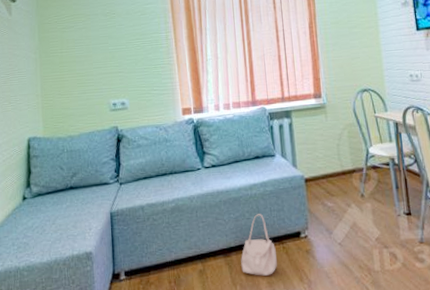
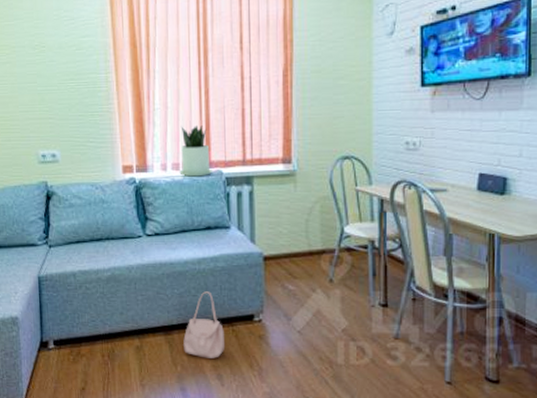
planter: none [229,71,258,115] -> present [179,126,213,177]

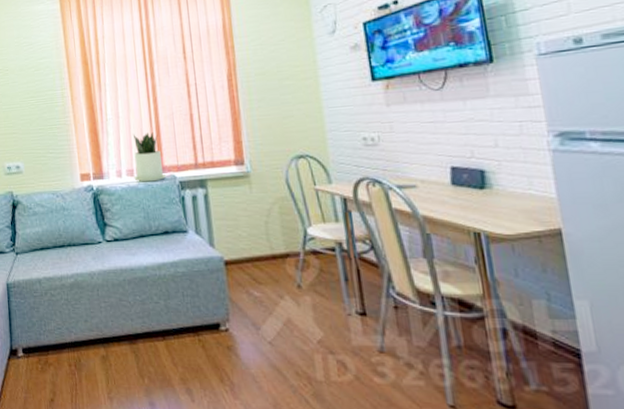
handbag: present [183,291,226,358] -> none [148,298,193,371]

